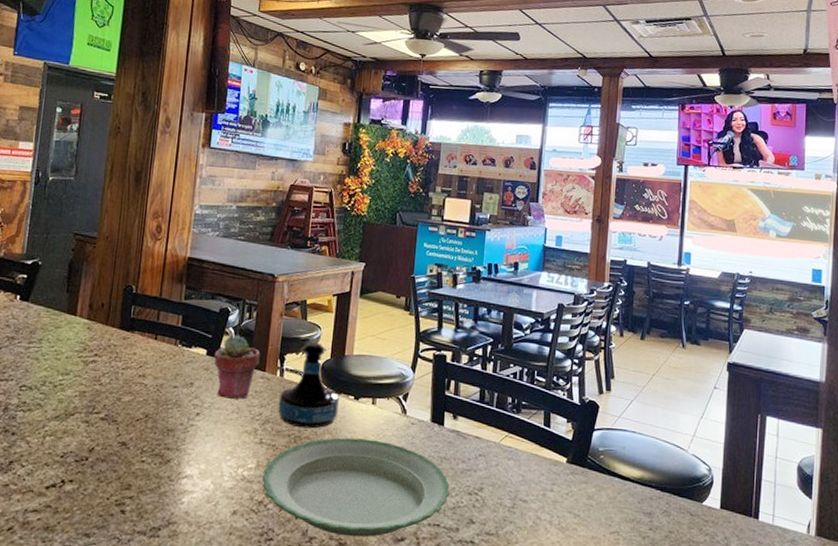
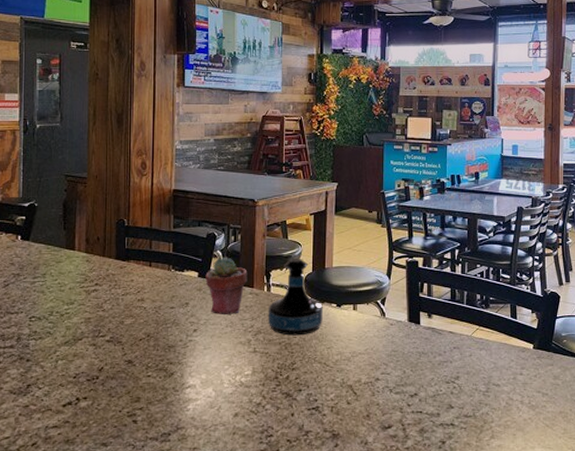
plate: present [262,437,450,537] -> none [258,341,429,428]

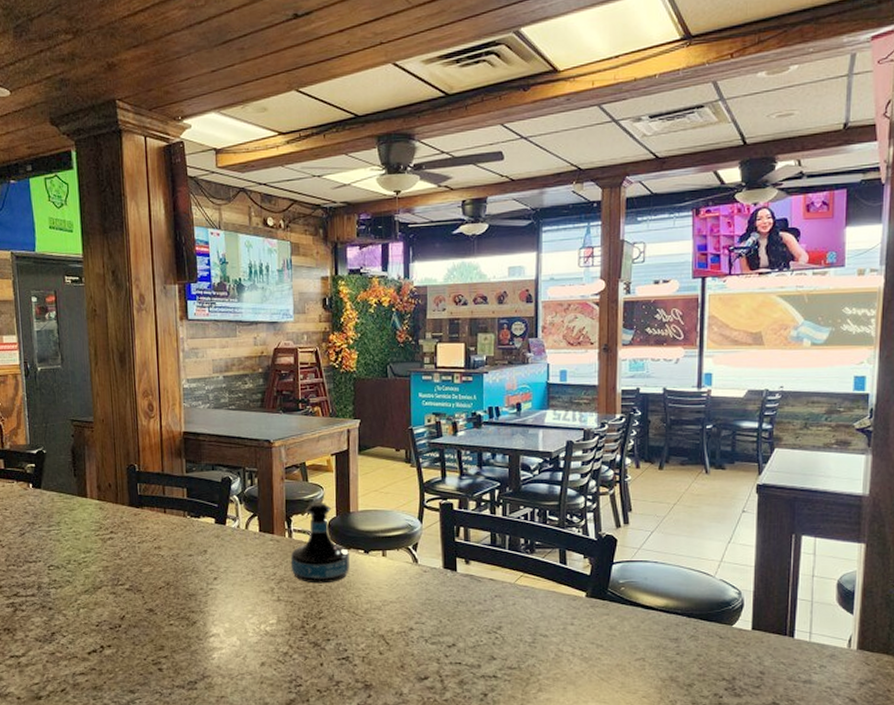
potted succulent: present [205,257,248,314] -> none [222,502,267,562]

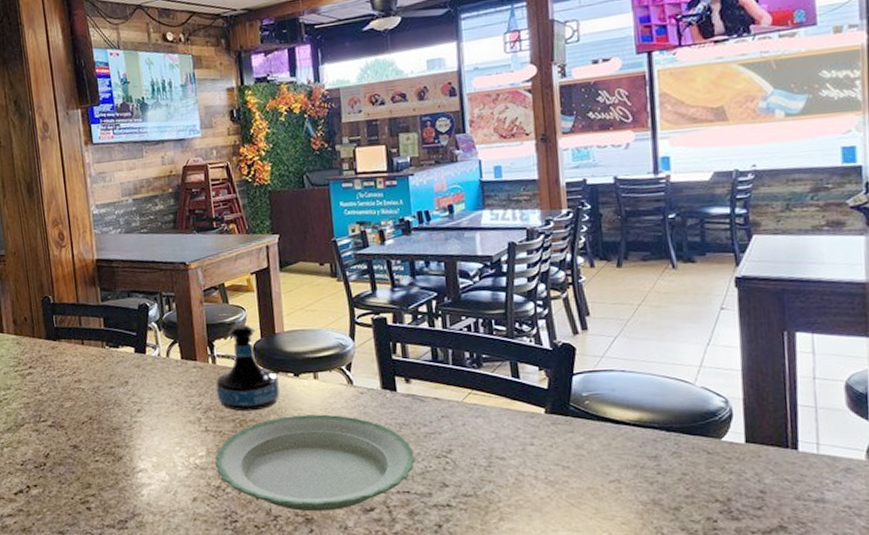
plate: none [284,589,468,679] -> present [215,414,415,512]

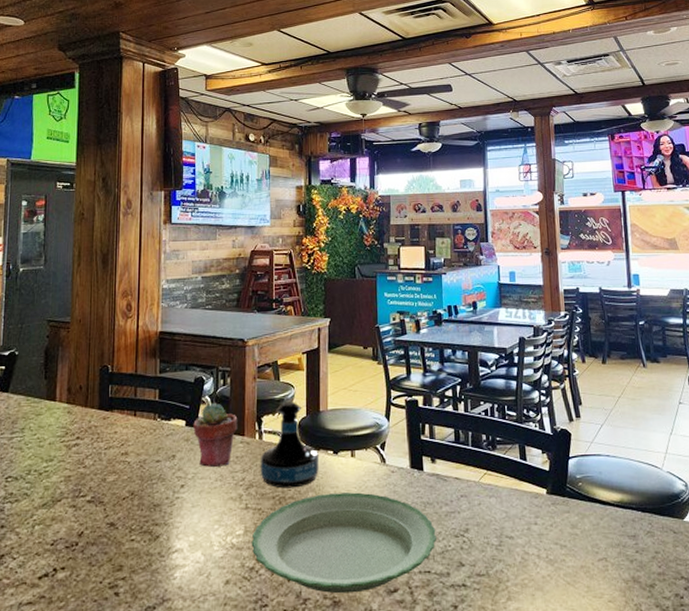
potted succulent: none [142,328,189,392] -> present [193,402,238,467]

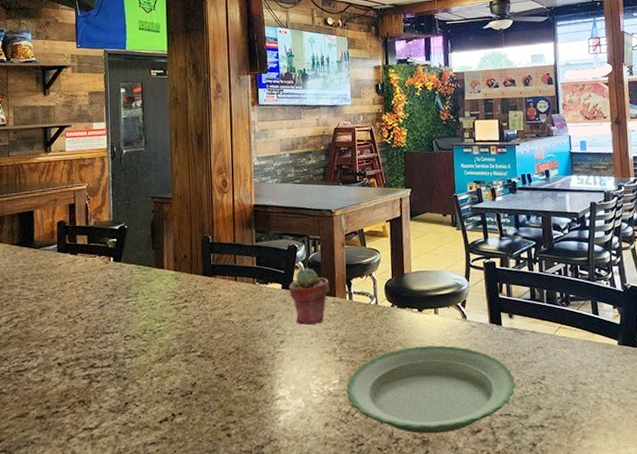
tequila bottle: present [261,401,319,489] -> none [352,265,405,343]

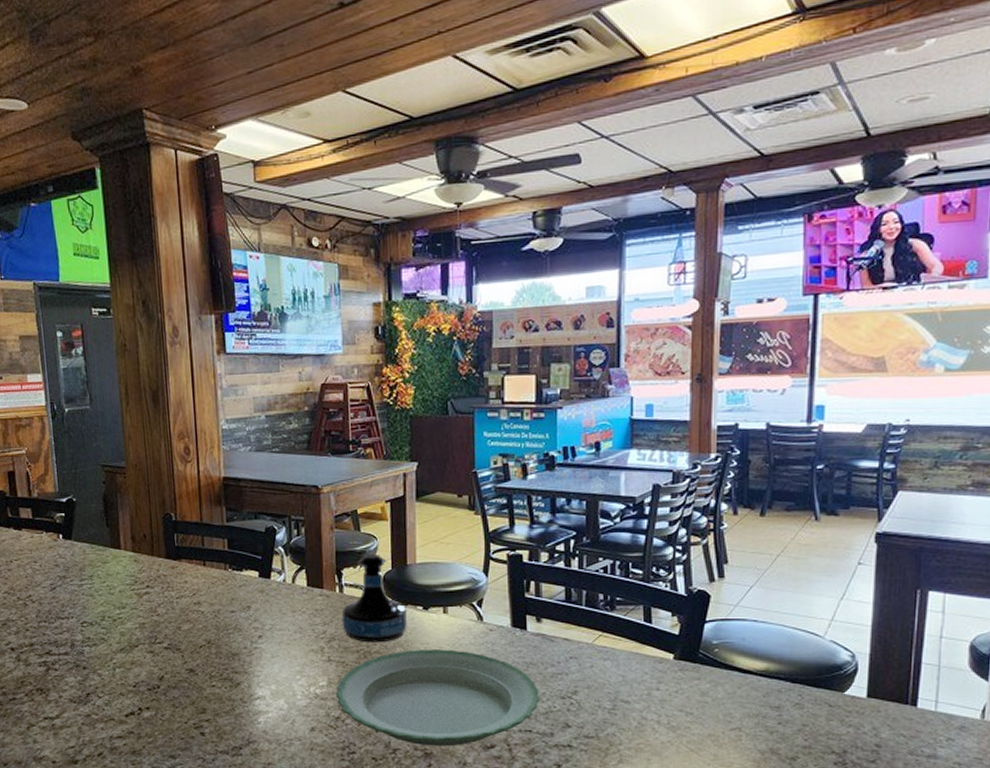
potted succulent: present [289,267,330,325] -> none [267,553,316,619]
tequila bottle: none [352,265,405,343] -> present [342,553,407,643]

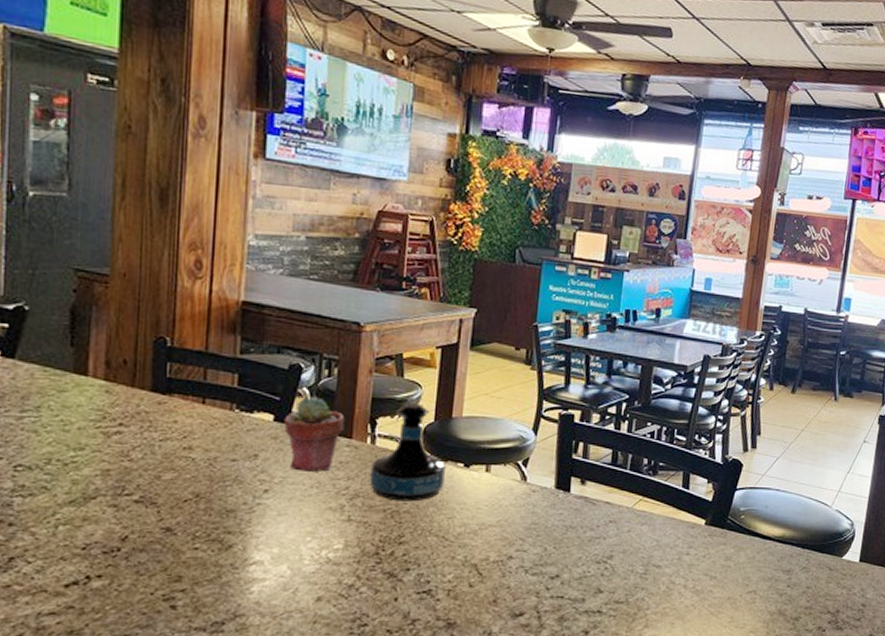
potted succulent: none [267,553,316,619] -> present [284,396,345,472]
plate: present [335,649,540,747] -> none [352,510,576,616]

